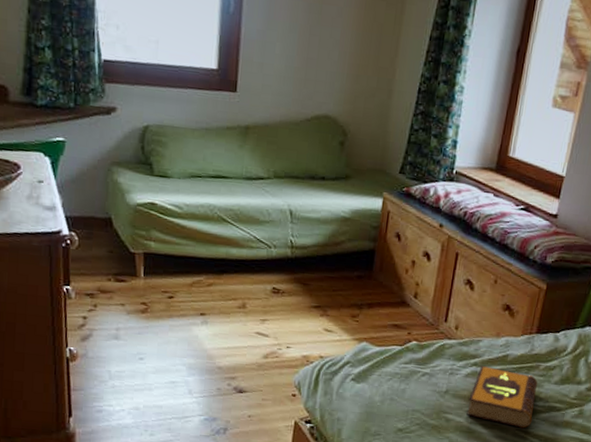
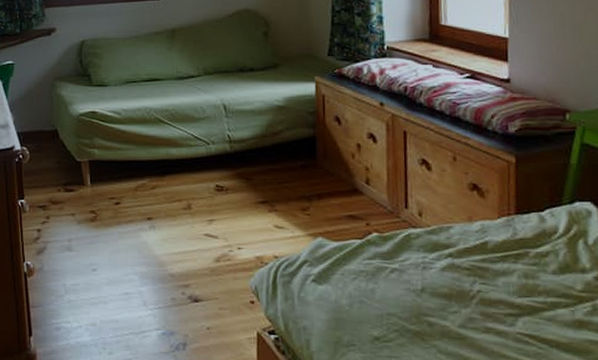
hardback book: present [466,366,538,429] -> none [451,257,535,332]

